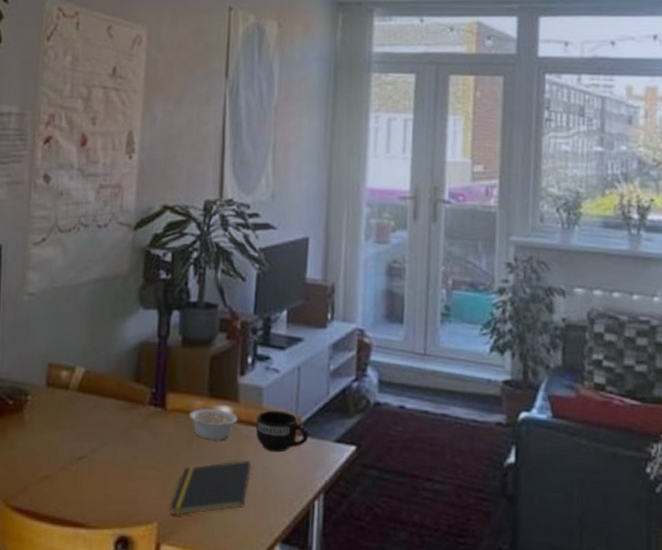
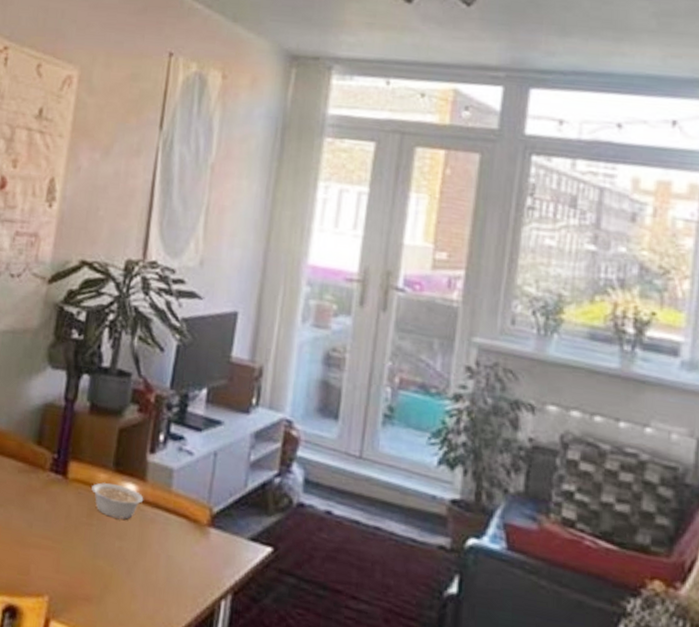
notepad: present [169,460,252,515] -> none [62,543,155,596]
mug: present [256,410,309,453] -> none [162,495,221,542]

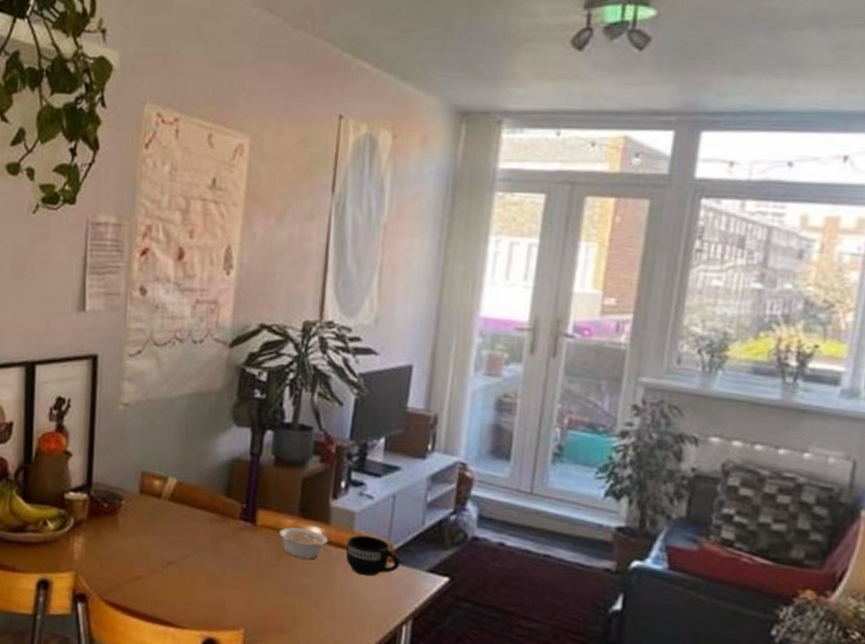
mug: none [162,495,221,542] -> present [346,535,401,577]

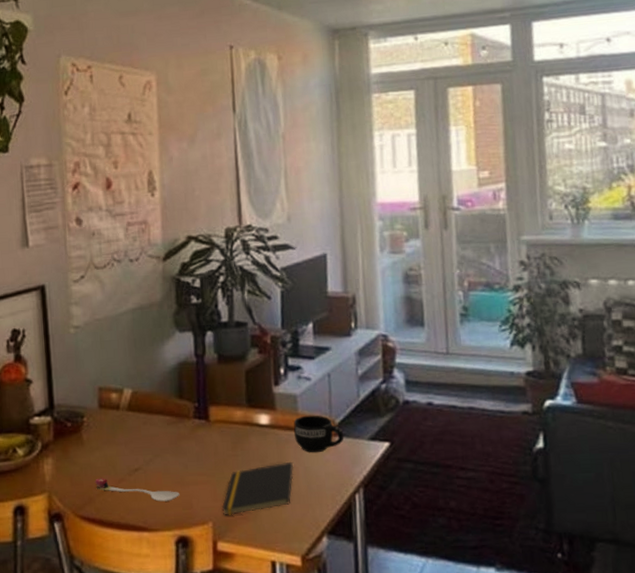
spoon: none [125,565,214,601] -> present [94,478,180,502]
notepad: none [256,580,340,626] -> present [221,461,294,515]
legume: present [279,527,329,560] -> none [231,418,277,447]

